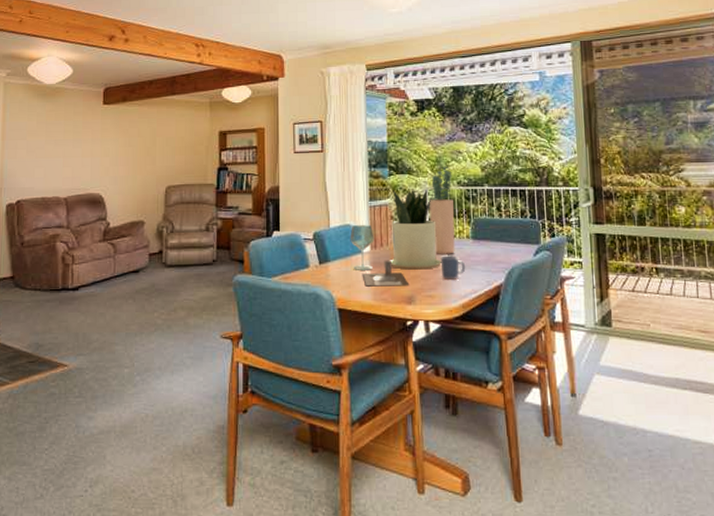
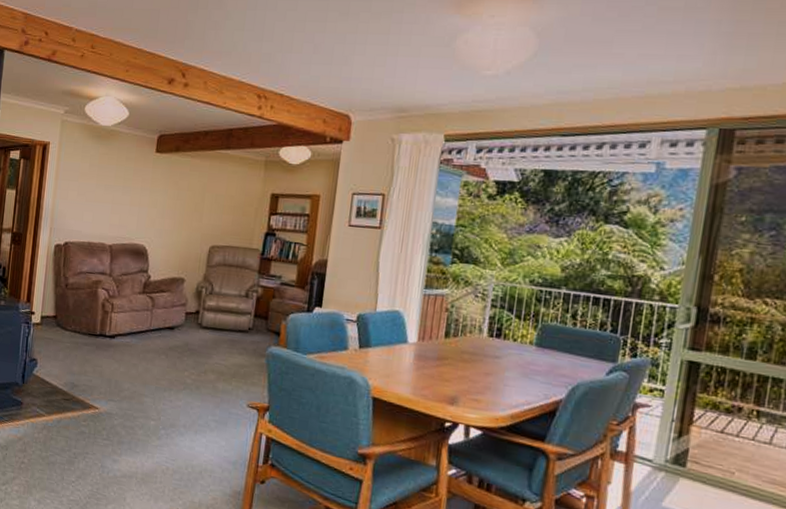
wine glass: present [350,224,375,270] -> none [395,312,424,363]
place setting: present [362,260,410,287] -> none [403,354,455,385]
planter: present [390,188,442,270] -> none [437,280,500,372]
vase: present [429,162,455,254] -> none [490,256,526,359]
mug: present [440,255,466,280] -> none [493,359,523,387]

